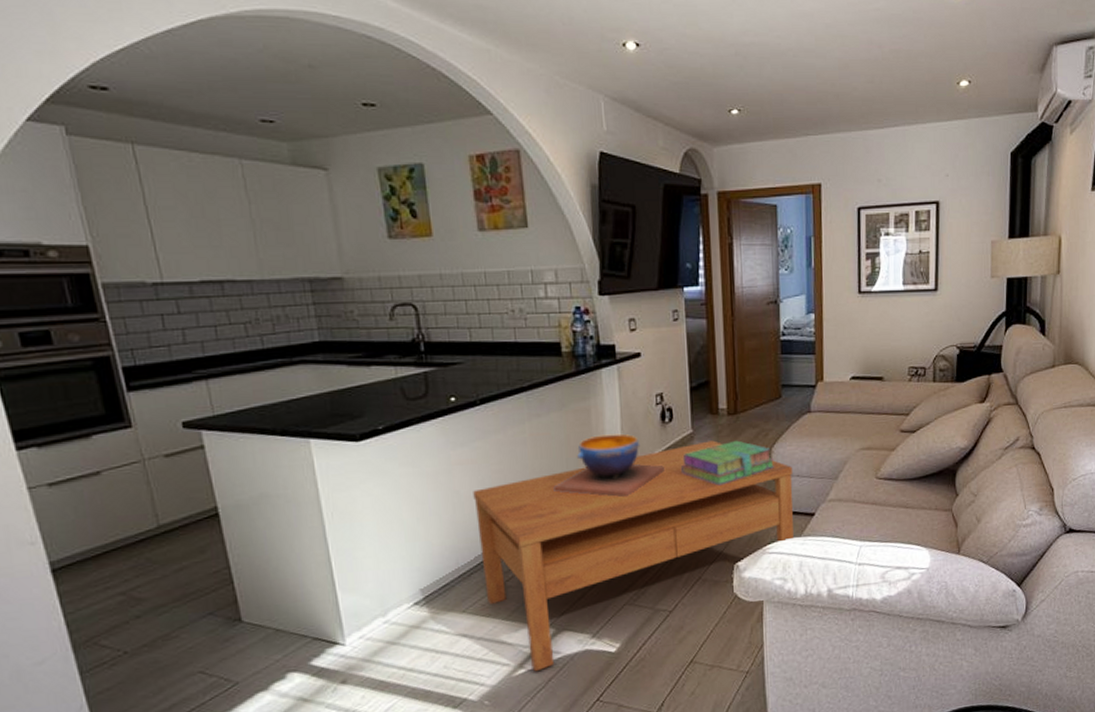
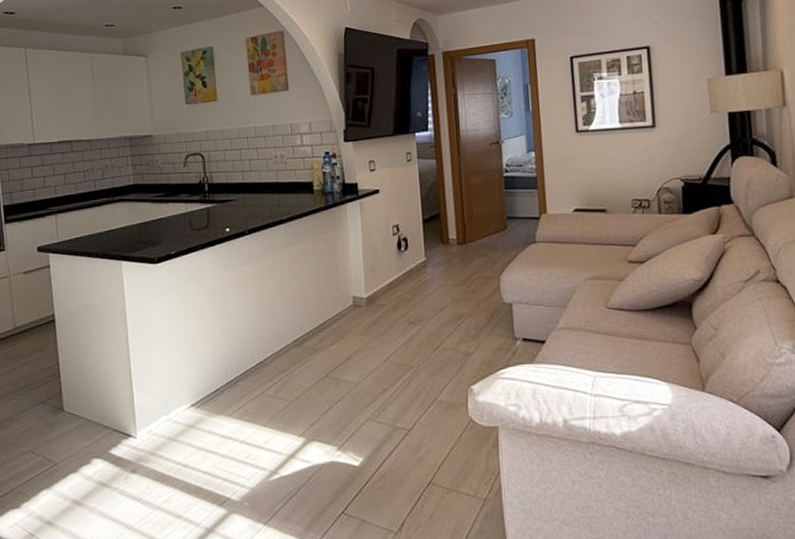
coffee table: present [473,440,794,672] -> none [241,268,525,479]
decorative bowl: present [553,433,666,498] -> none [306,260,402,319]
stack of books: present [681,440,774,486] -> none [416,268,503,310]

